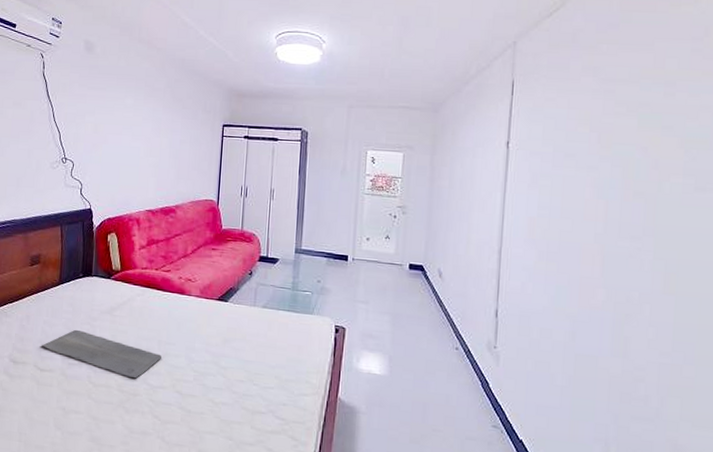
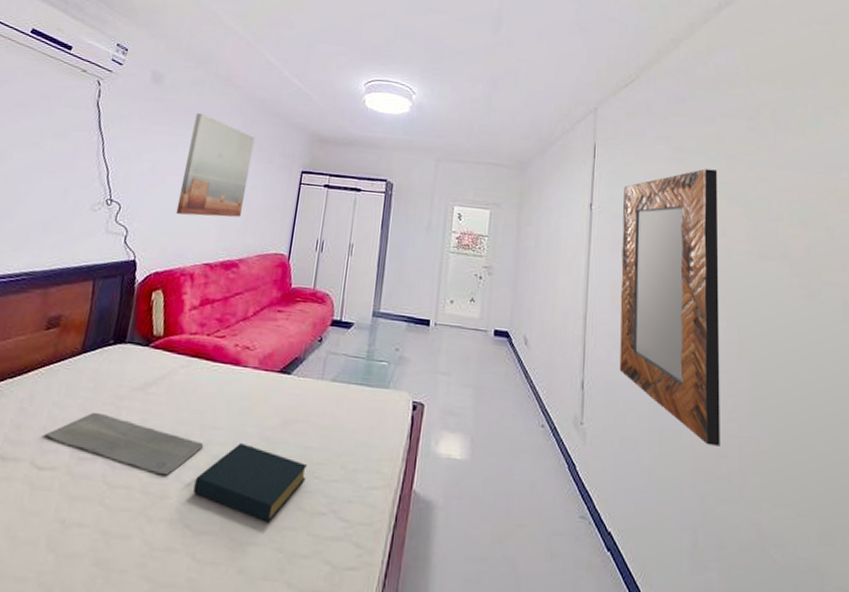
wall art: none [119,76,179,169] -> present [175,112,255,217]
hardback book: none [158,356,248,417] -> present [193,443,308,523]
home mirror: none [534,99,652,371] -> present [619,168,720,446]

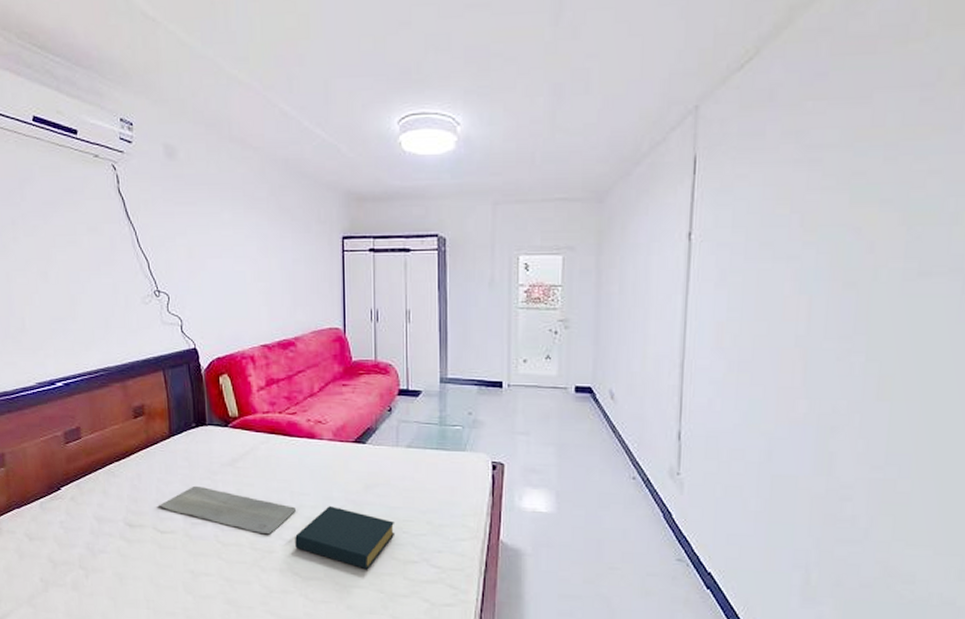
wall art: present [175,112,255,217] -> none [219,185,288,298]
home mirror: present [619,168,720,446] -> none [723,167,869,489]

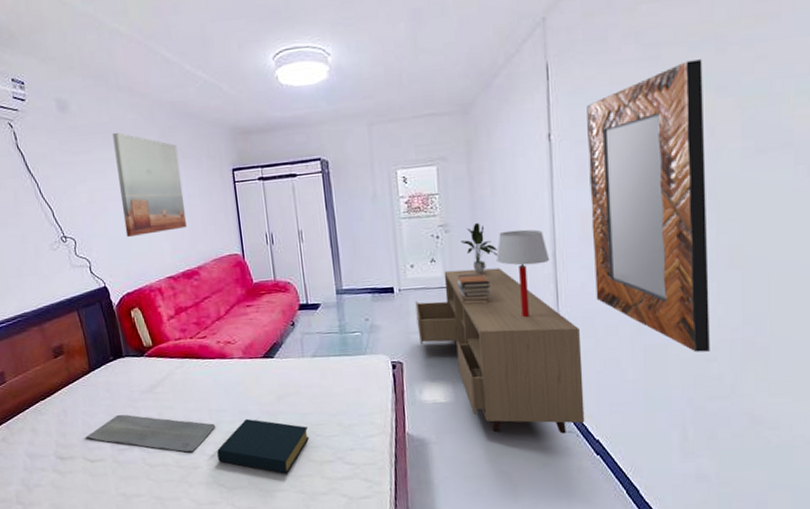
wall art: none [219,185,288,298] -> present [112,132,187,237]
dresser: none [524,370,702,562] -> present [415,268,585,434]
book stack: none [572,375,608,411] -> present [457,273,491,305]
potted plant: none [580,322,621,377] -> present [460,223,498,274]
table lamp: none [617,333,677,430] -> present [496,229,550,318]
home mirror: none [723,167,869,489] -> present [587,59,710,353]

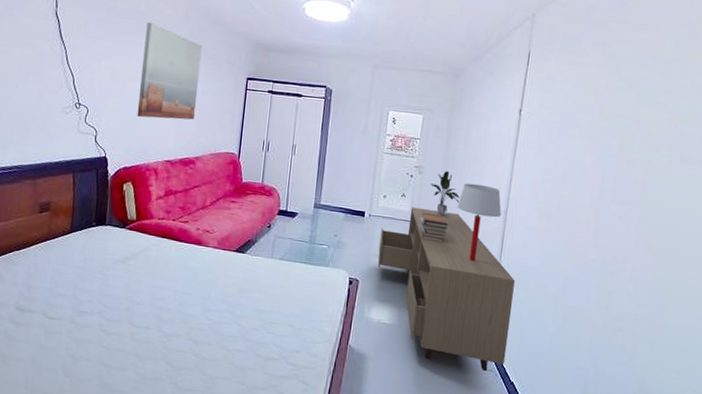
bath mat: present [86,414,215,452] -> none [51,278,176,326]
hardback book: present [217,419,310,474] -> none [171,305,262,364]
home mirror: present [587,59,710,353] -> none [533,75,651,321]

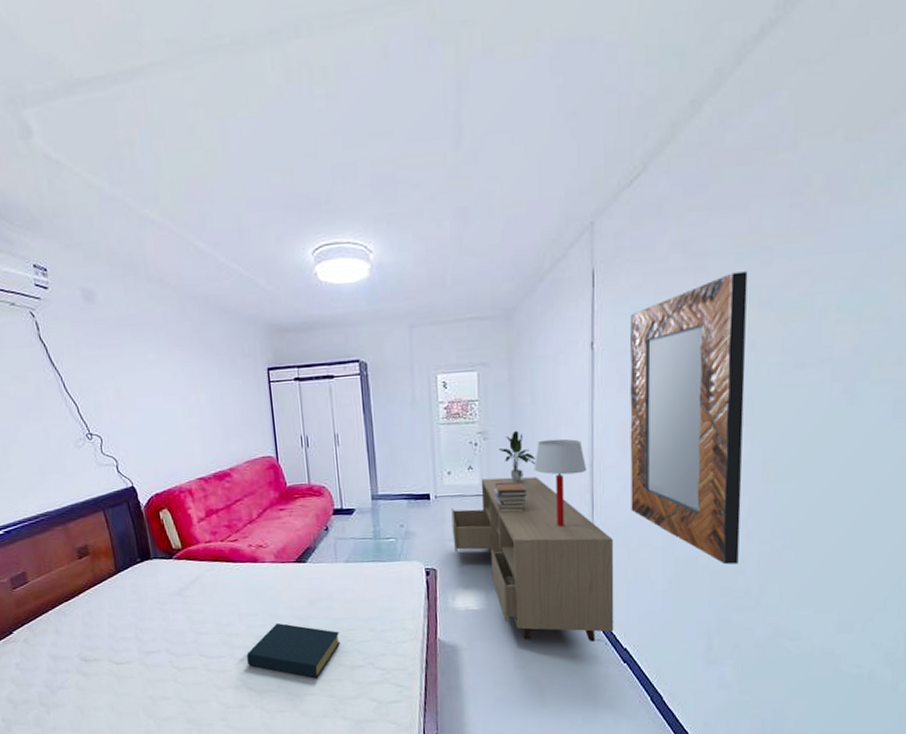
wall art: present [137,22,203,120] -> none [141,325,219,435]
hardback book: none [171,305,262,364] -> present [246,623,341,678]
home mirror: none [533,75,651,321] -> present [630,271,748,565]

